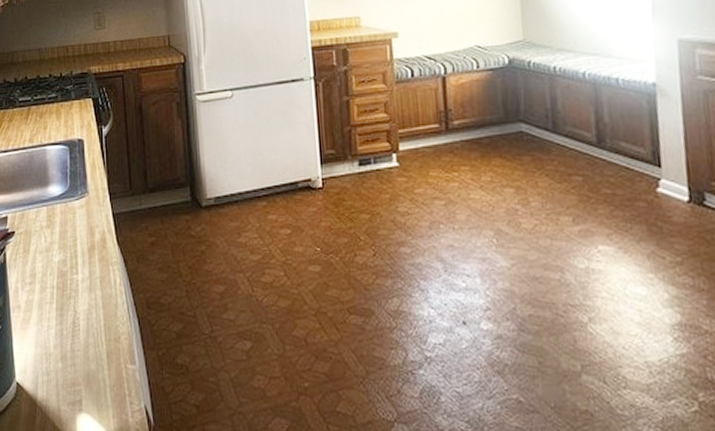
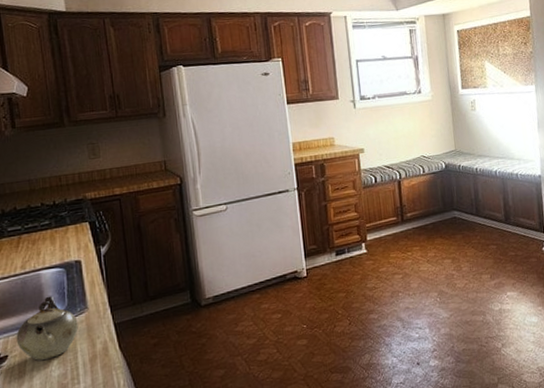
teapot: none [22,174,79,242] -> present [16,296,78,361]

